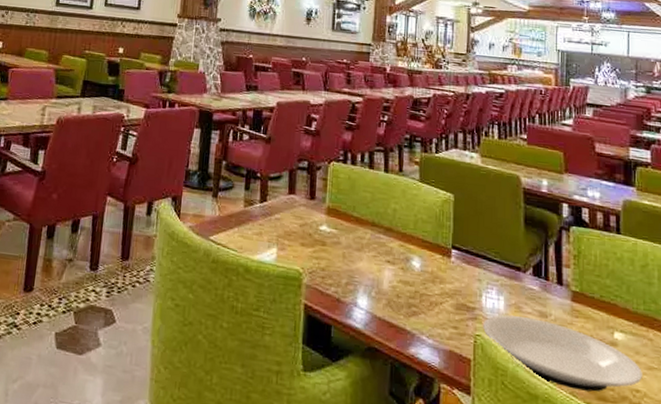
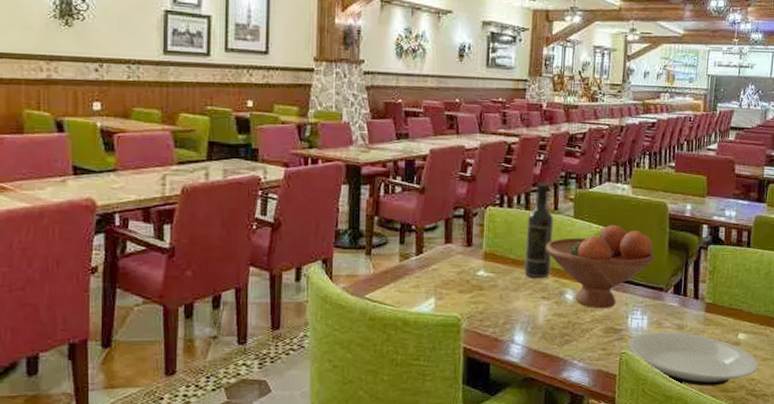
wine bottle: none [367,143,399,241] -> present [523,183,554,278]
fruit bowl: none [390,192,509,283] -> present [545,224,655,309]

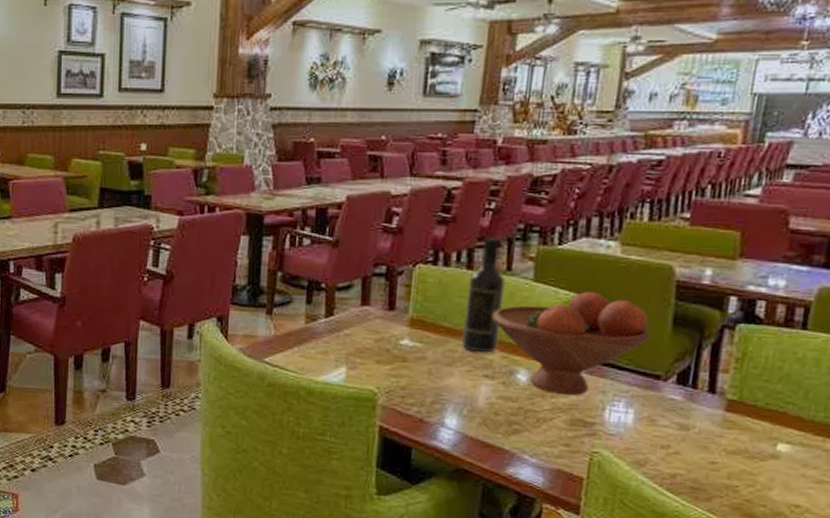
plate: present [628,331,758,386] -> none [603,429,808,508]

